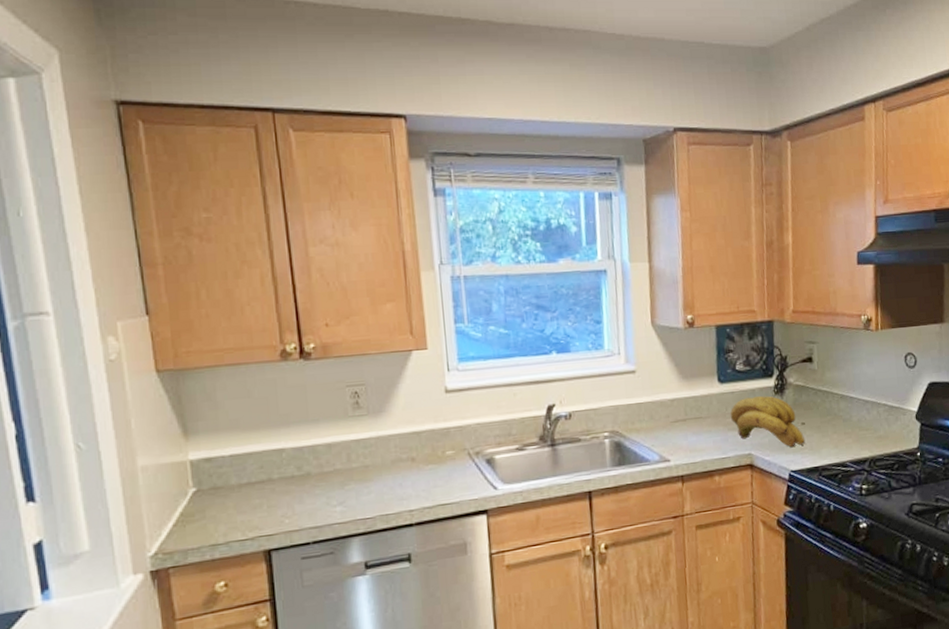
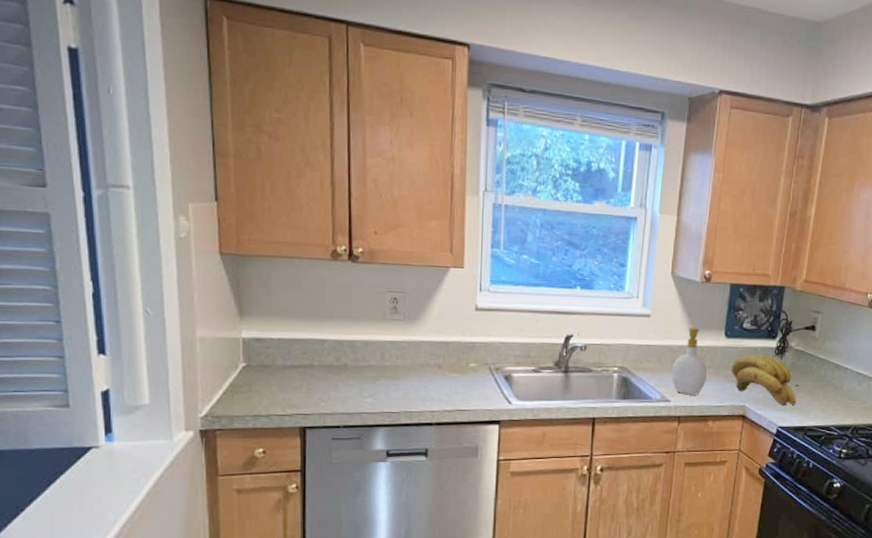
soap bottle: none [666,377,705,451] -> present [671,327,707,395]

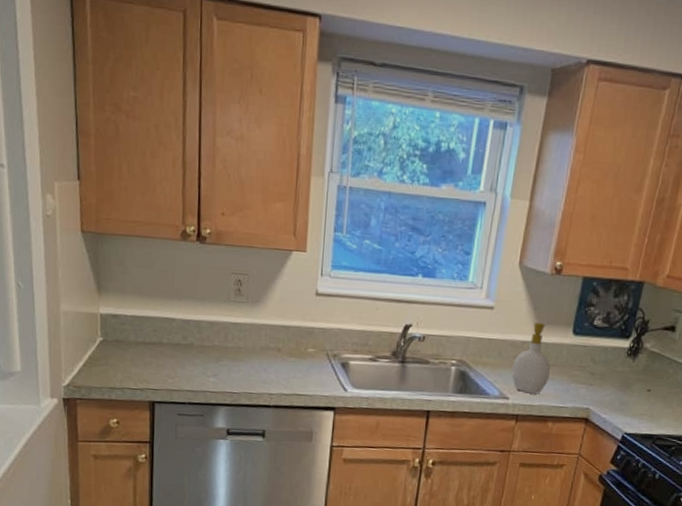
banana bunch: present [731,354,797,406] -> none [576,354,647,411]

